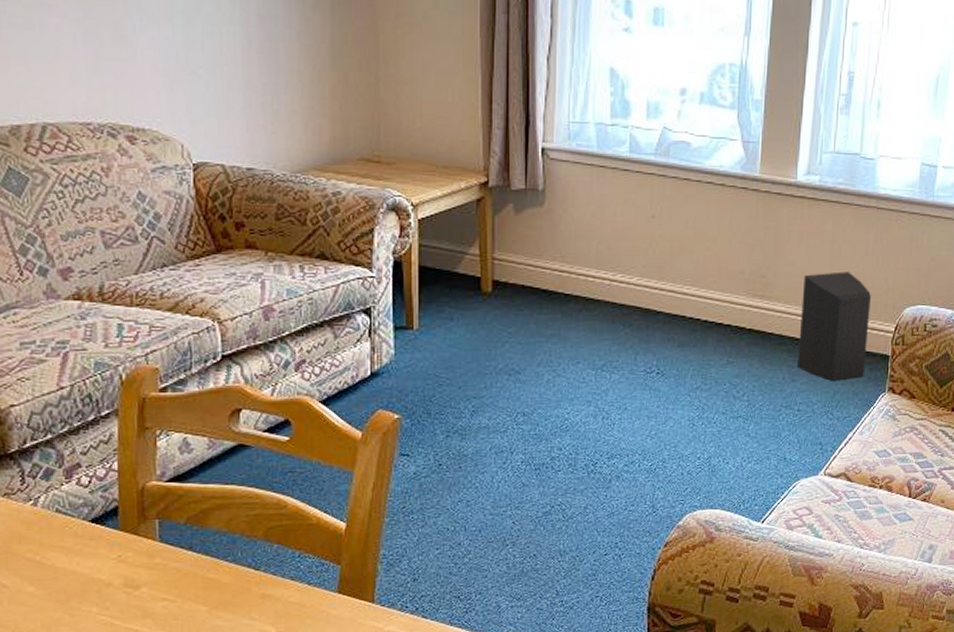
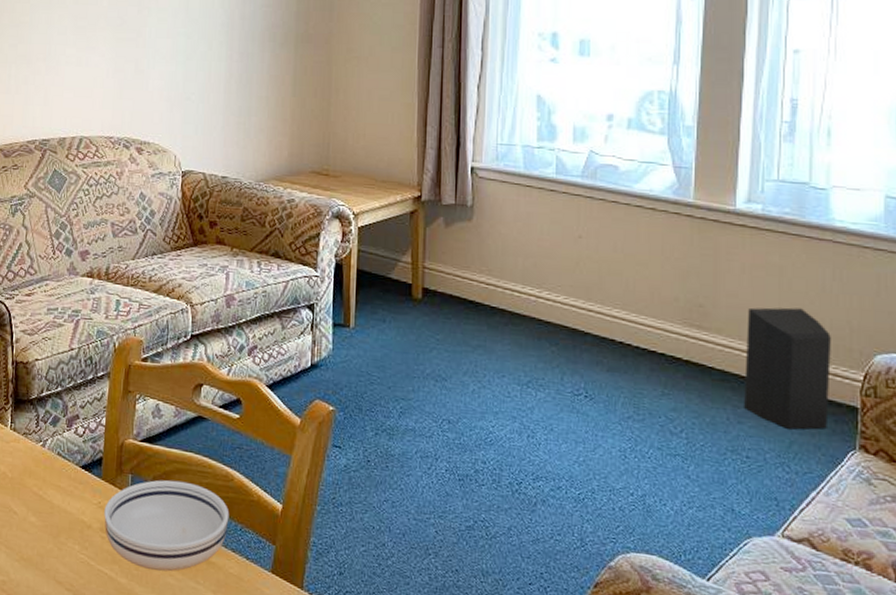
bowl: none [127,517,285,616] -> present [104,479,230,572]

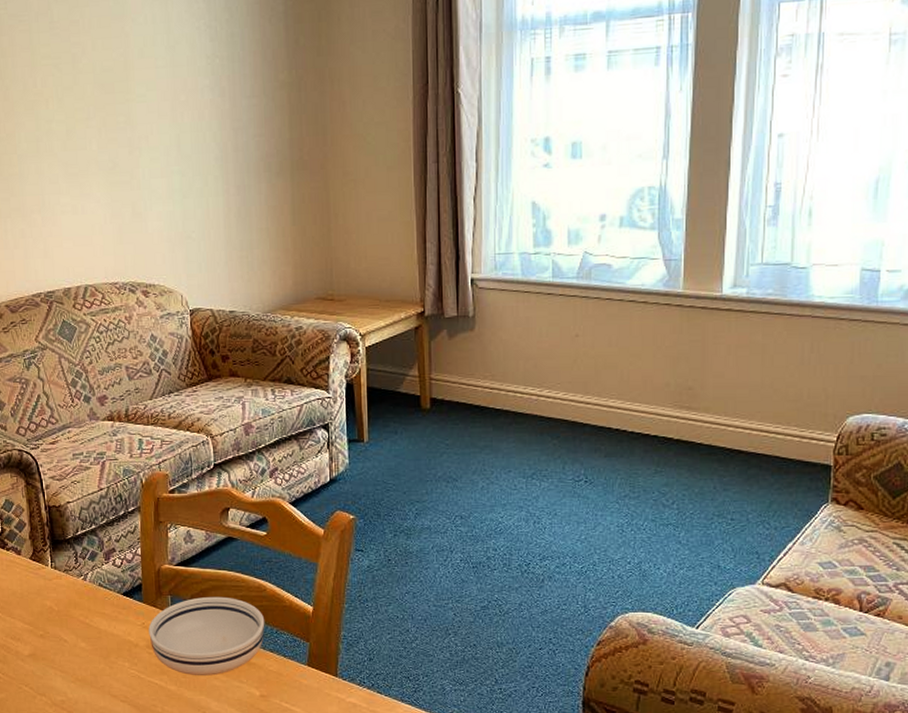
speaker: present [744,307,831,430] -> none [729,381,808,491]

